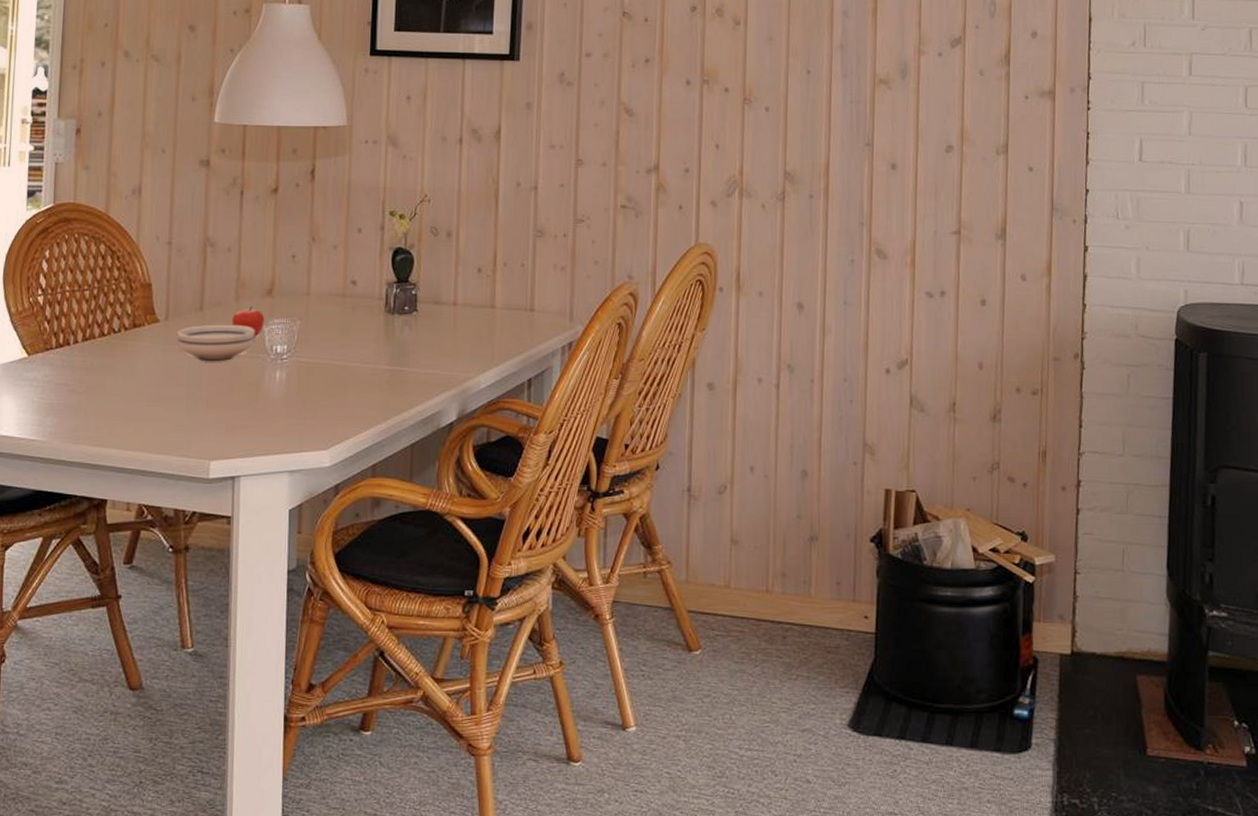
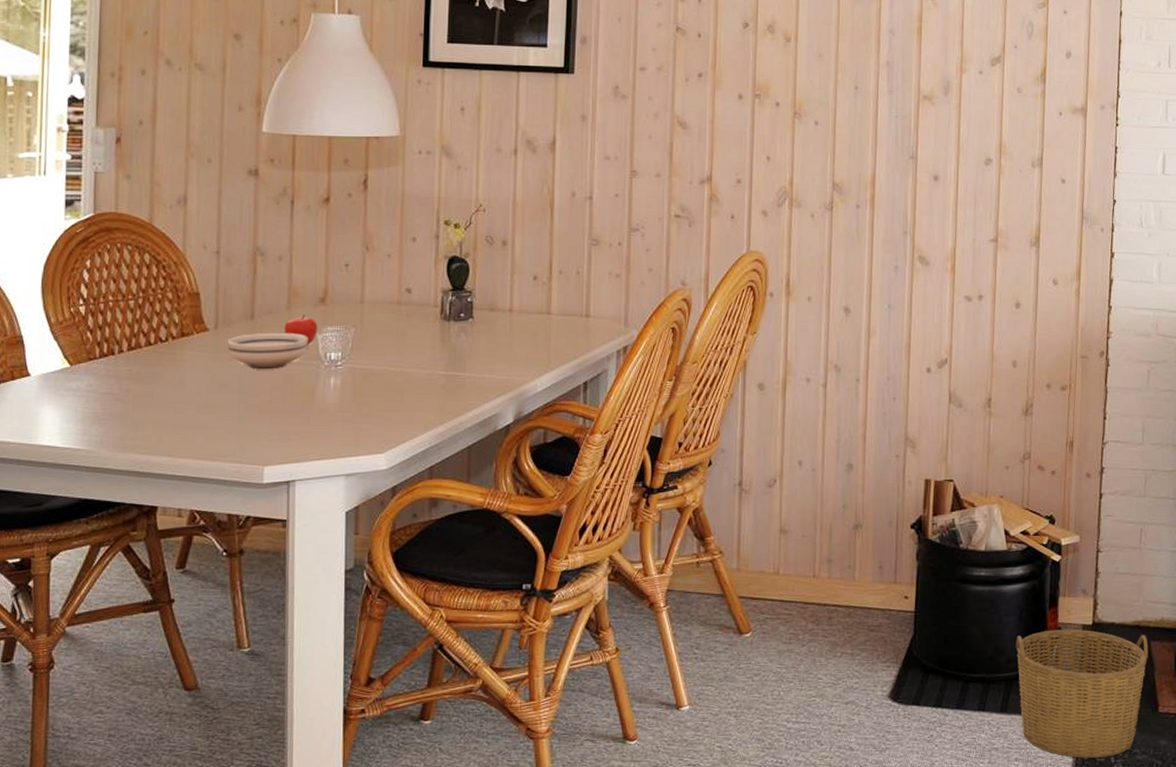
basket: none [986,658,1135,805] -> present [1015,629,1149,759]

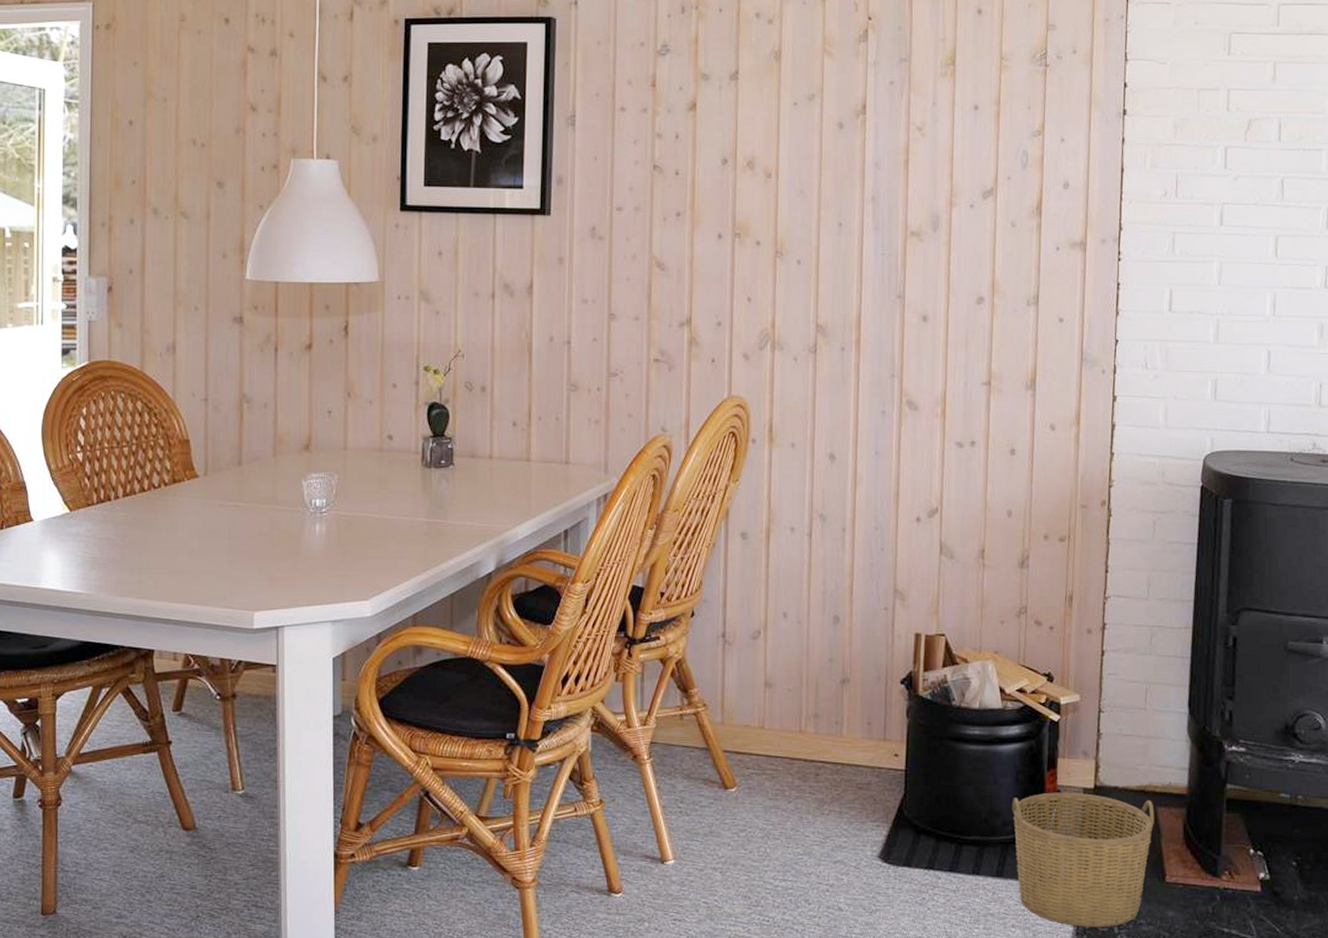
bowl: present [227,332,308,369] -> none [216,479,294,515]
fruit: present [284,315,318,346] -> none [270,462,303,492]

